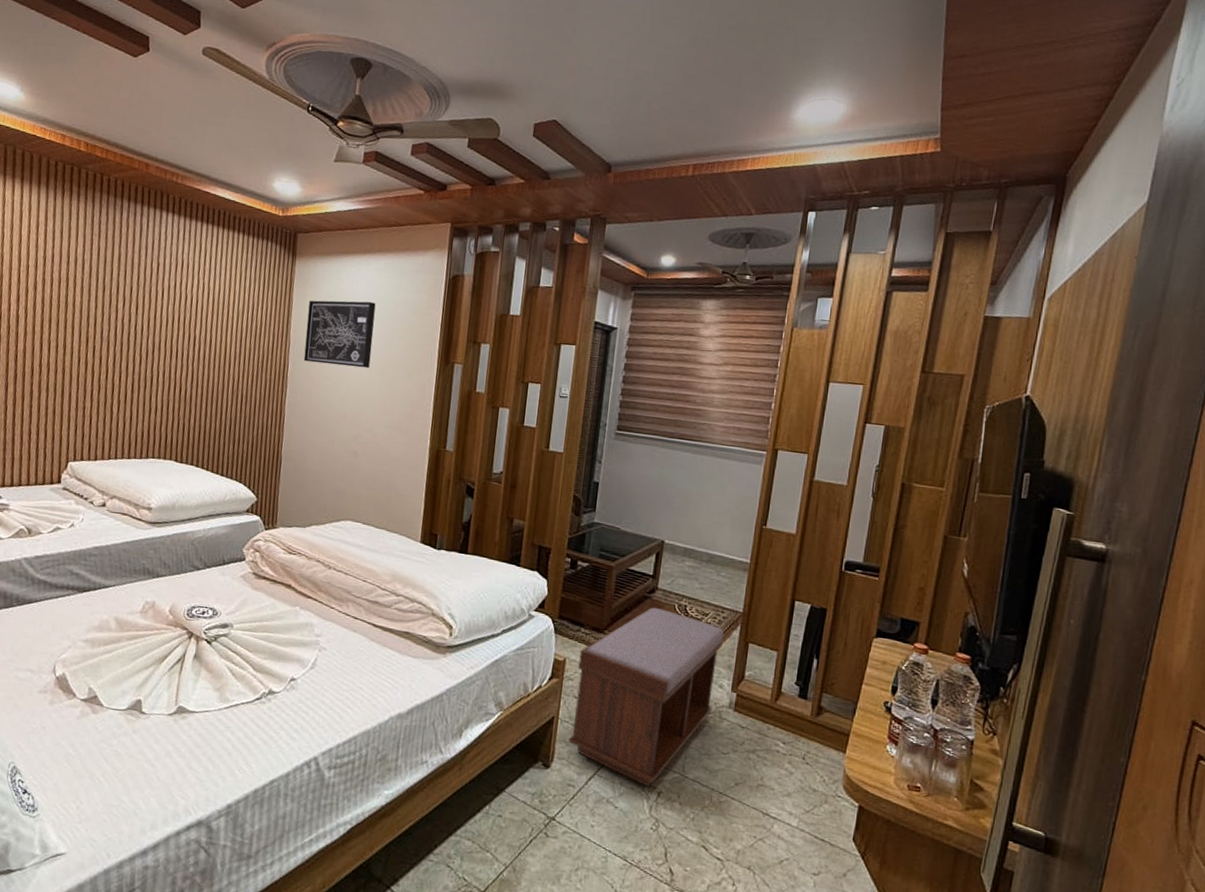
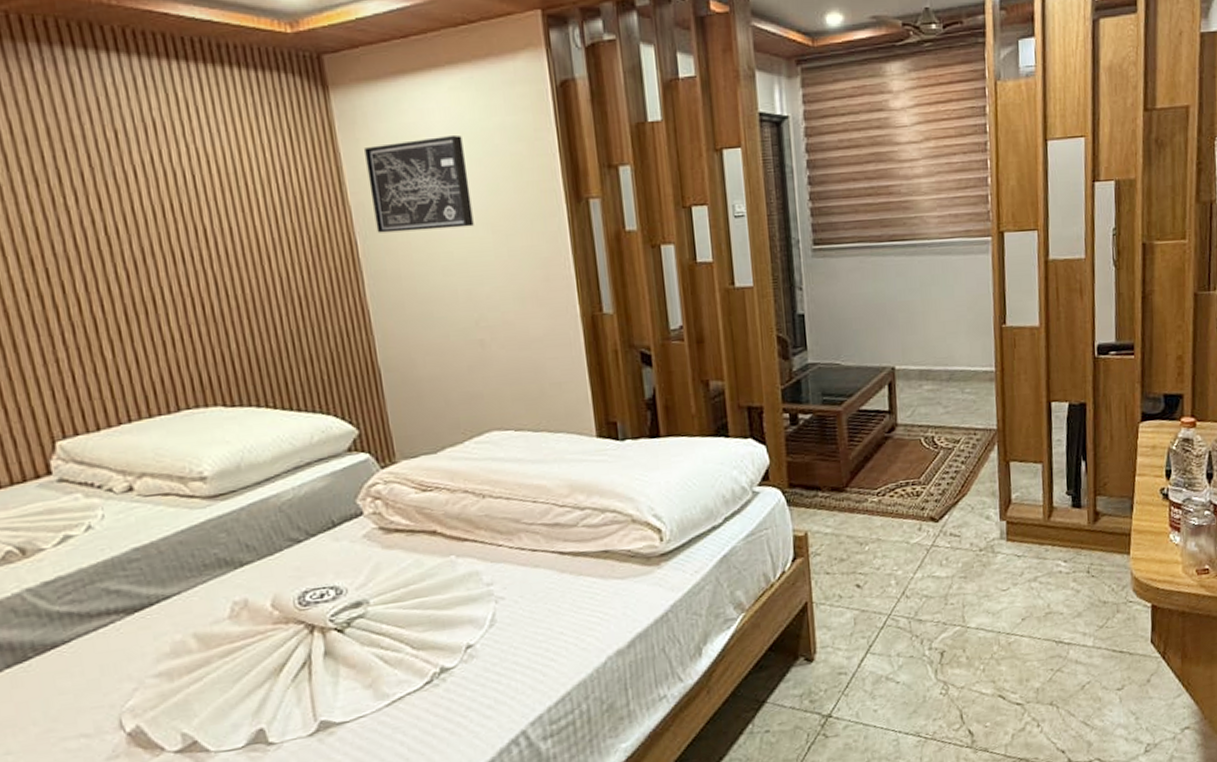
bench: present [568,607,725,788] -> none [822,446,984,651]

